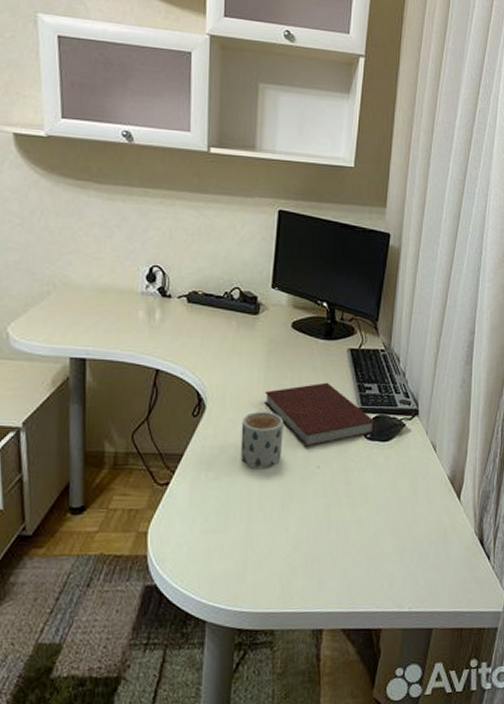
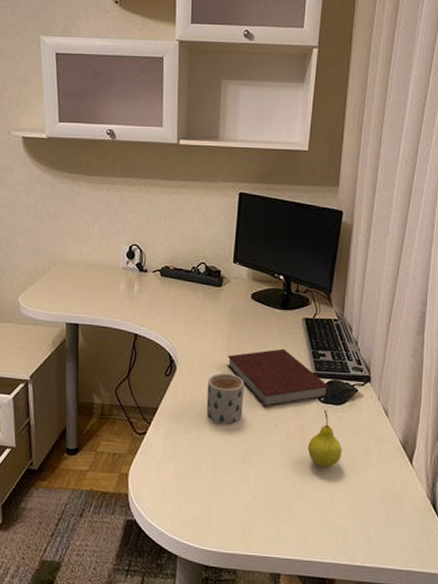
fruit: none [353,447,389,510] -> present [308,410,342,468]

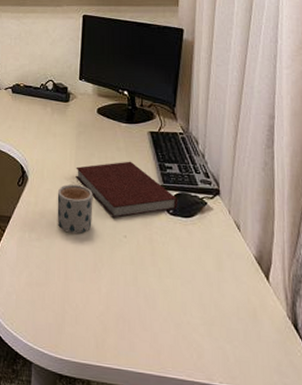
fruit: present [308,410,342,468] -> none [158,222,194,281]

